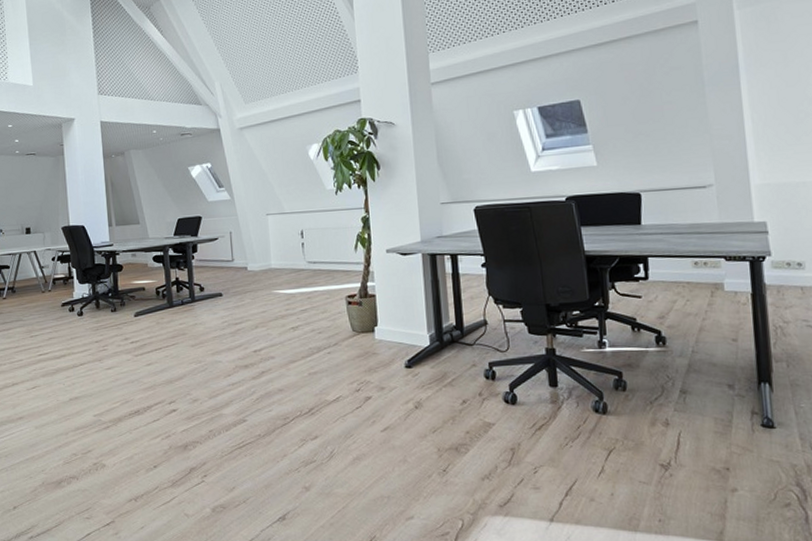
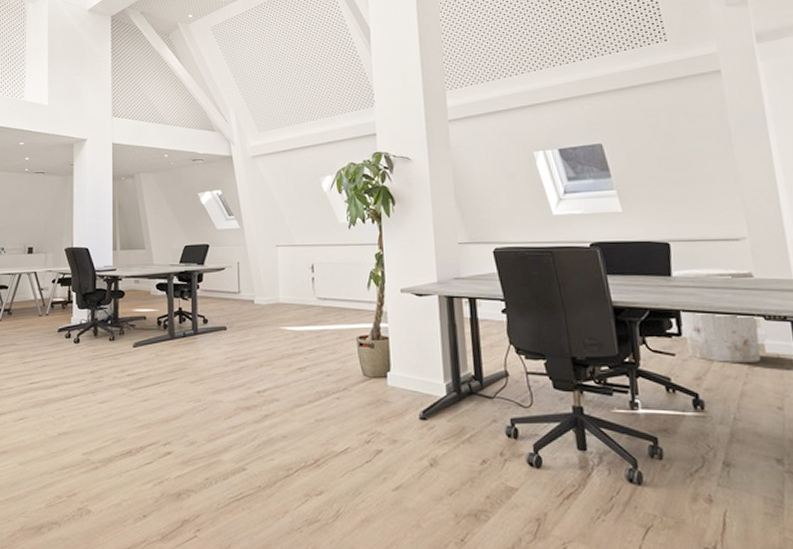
trash can: none [641,214,720,302] -> present [671,268,761,362]

